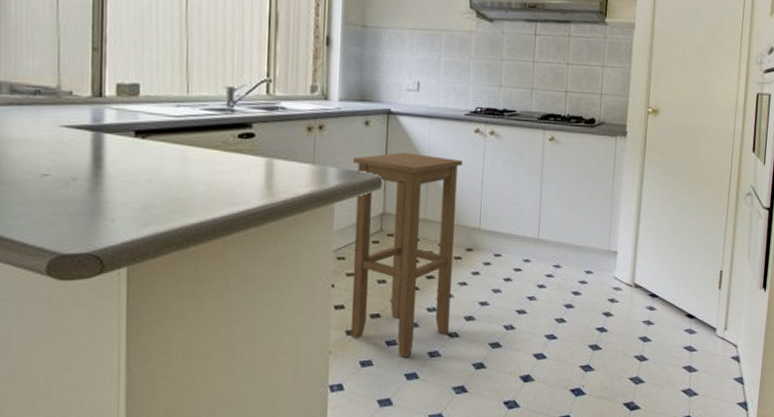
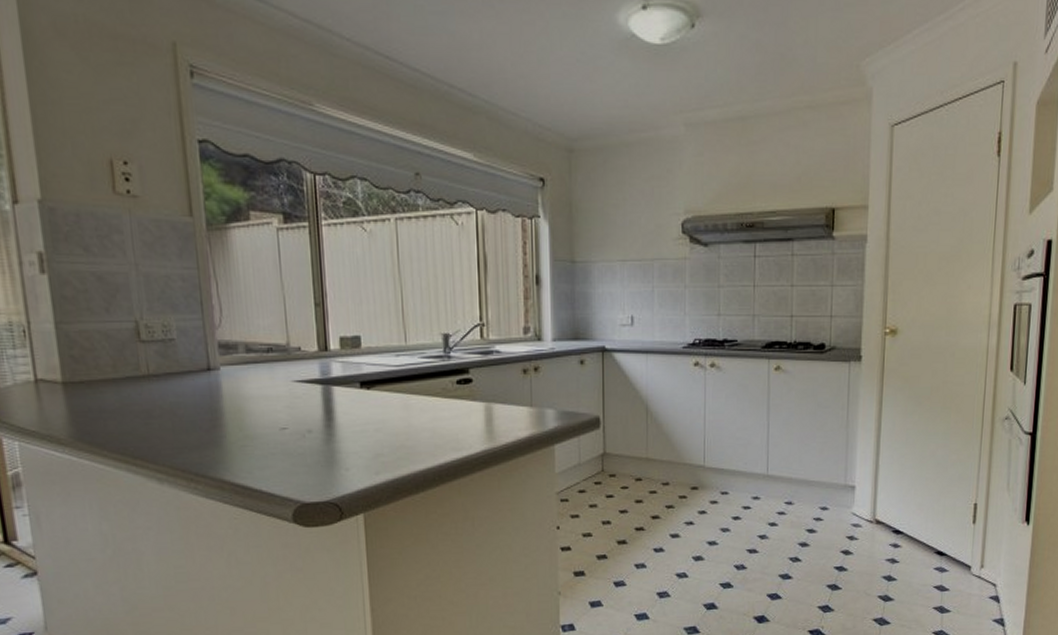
stool: present [350,152,464,357] -> none [571,390,684,598]

